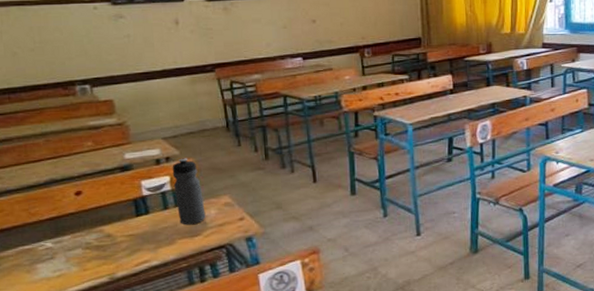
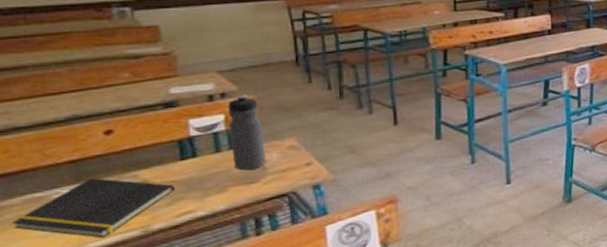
notepad: none [9,232,134,284] -> present [12,178,176,238]

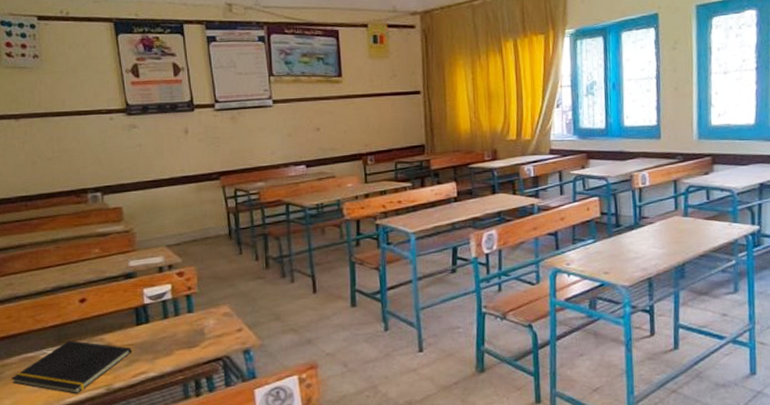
water bottle: present [228,94,266,171] -> none [174,266,204,336]

